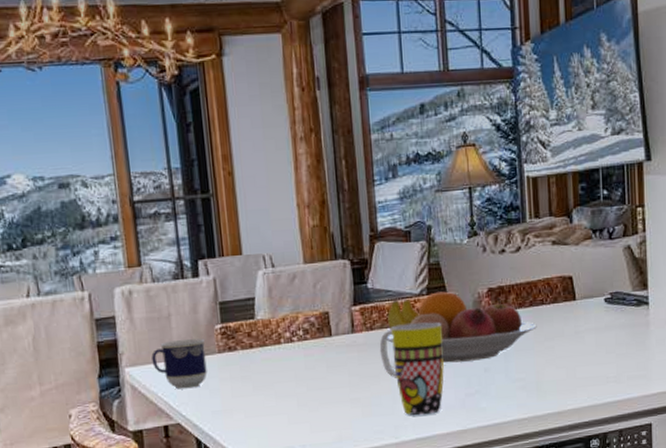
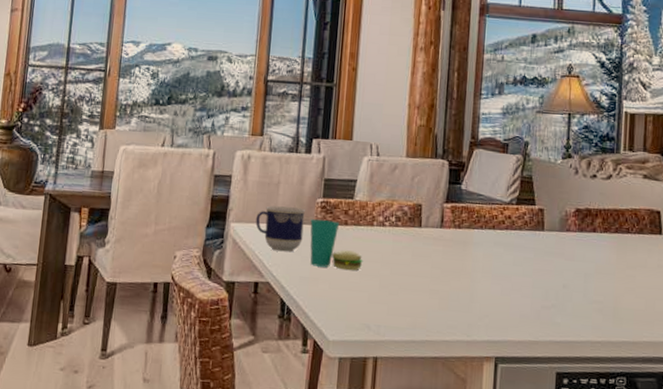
cup: none [212,346,276,398] -> present [310,218,363,271]
mug: present [379,322,444,416] -> none [464,228,526,320]
fruit bowl: present [387,291,537,363] -> none [472,203,620,276]

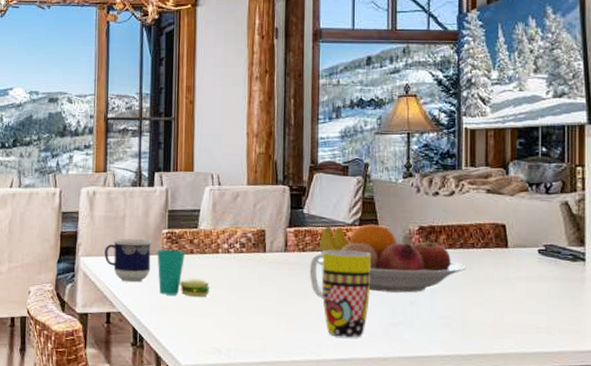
mug: none [464,228,526,320] -> present [309,250,370,338]
fruit bowl: none [472,203,620,276] -> present [317,224,466,293]

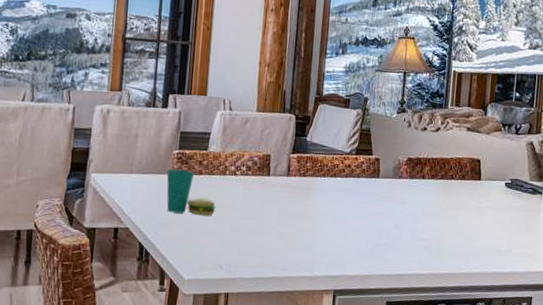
cup: present [104,239,152,283] -> none [115,157,163,200]
mug: present [309,250,370,338] -> none [308,176,364,257]
fruit bowl: present [317,224,466,293] -> none [315,153,445,218]

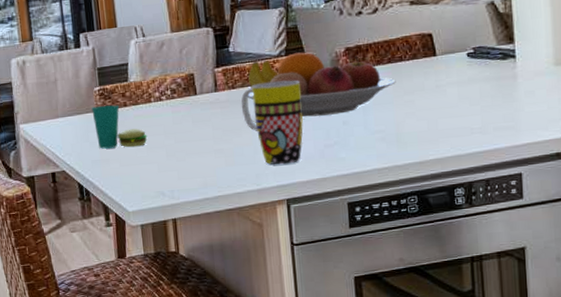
mug: none [308,176,364,257] -> present [241,80,303,165]
fruit bowl: none [315,153,445,218] -> present [247,52,396,117]

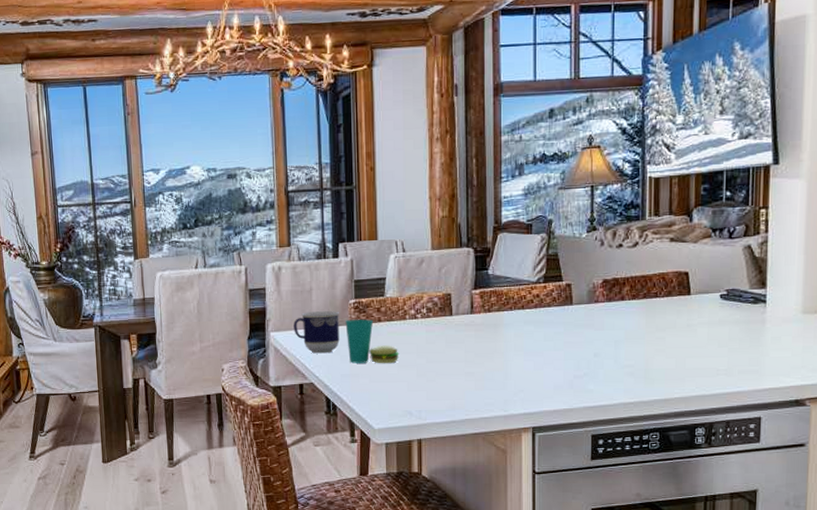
cup: none [41,99,88,142] -> present [293,311,340,354]
mug: present [241,80,303,165] -> none [495,308,555,392]
fruit bowl: present [247,52,396,117] -> none [503,280,649,346]

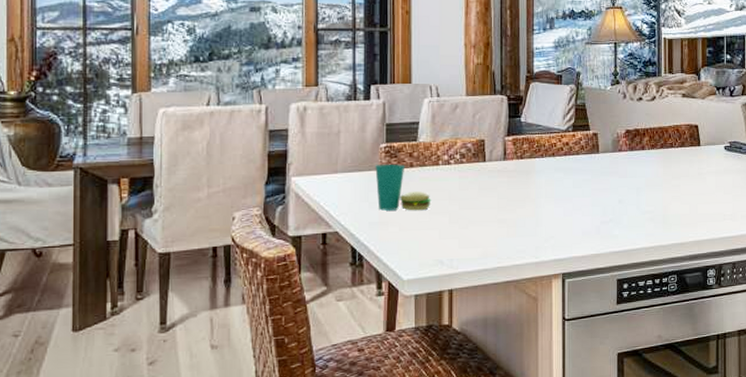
cup: present [293,311,340,354] -> none [318,155,370,200]

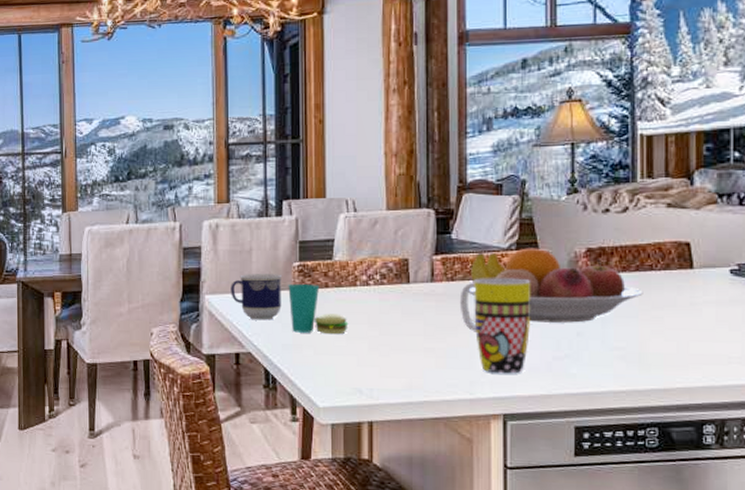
cup: none [318,155,370,200] -> present [231,274,283,320]
mug: none [527,155,583,238] -> present [459,278,530,374]
fruit bowl: none [534,130,666,193] -> present [468,248,643,323]

